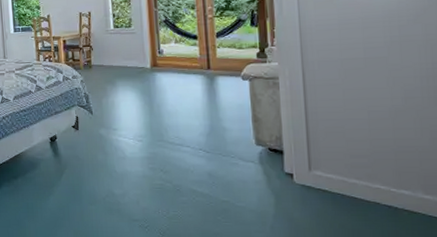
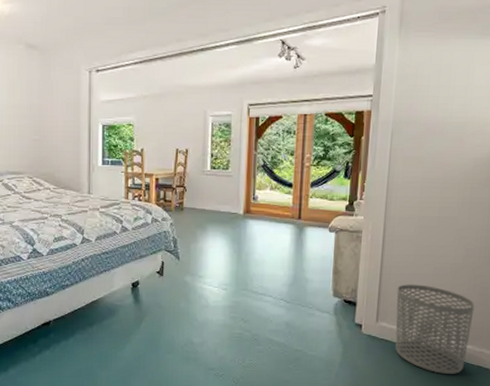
waste bin: none [328,130,427,228] -> present [395,284,475,374]

